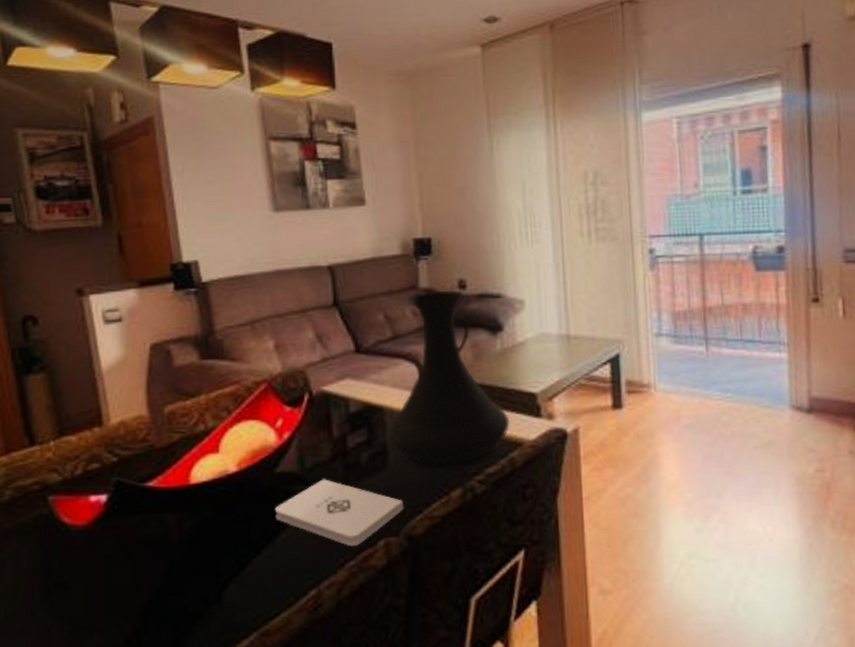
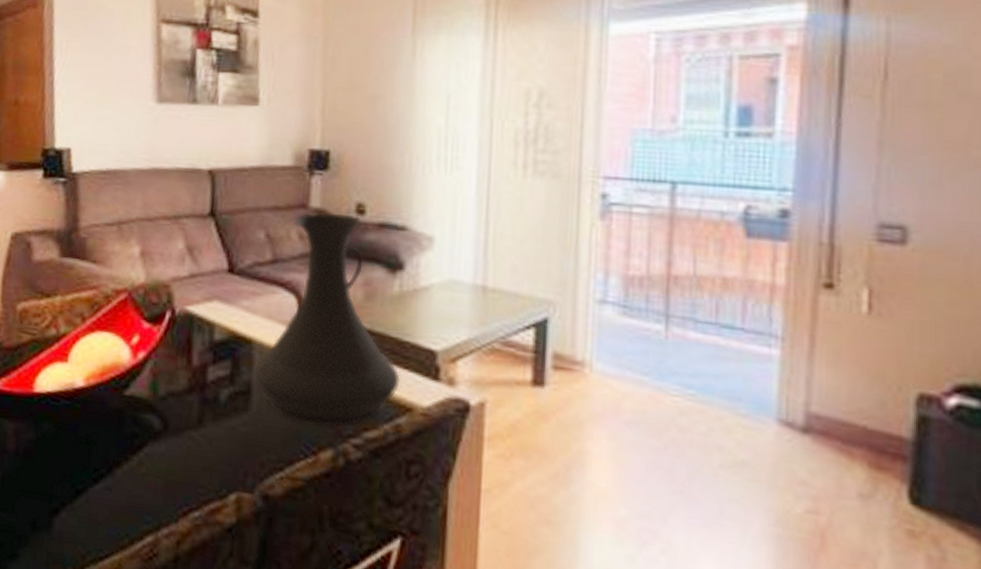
notepad: present [274,479,404,547] -> none [119,411,263,496]

